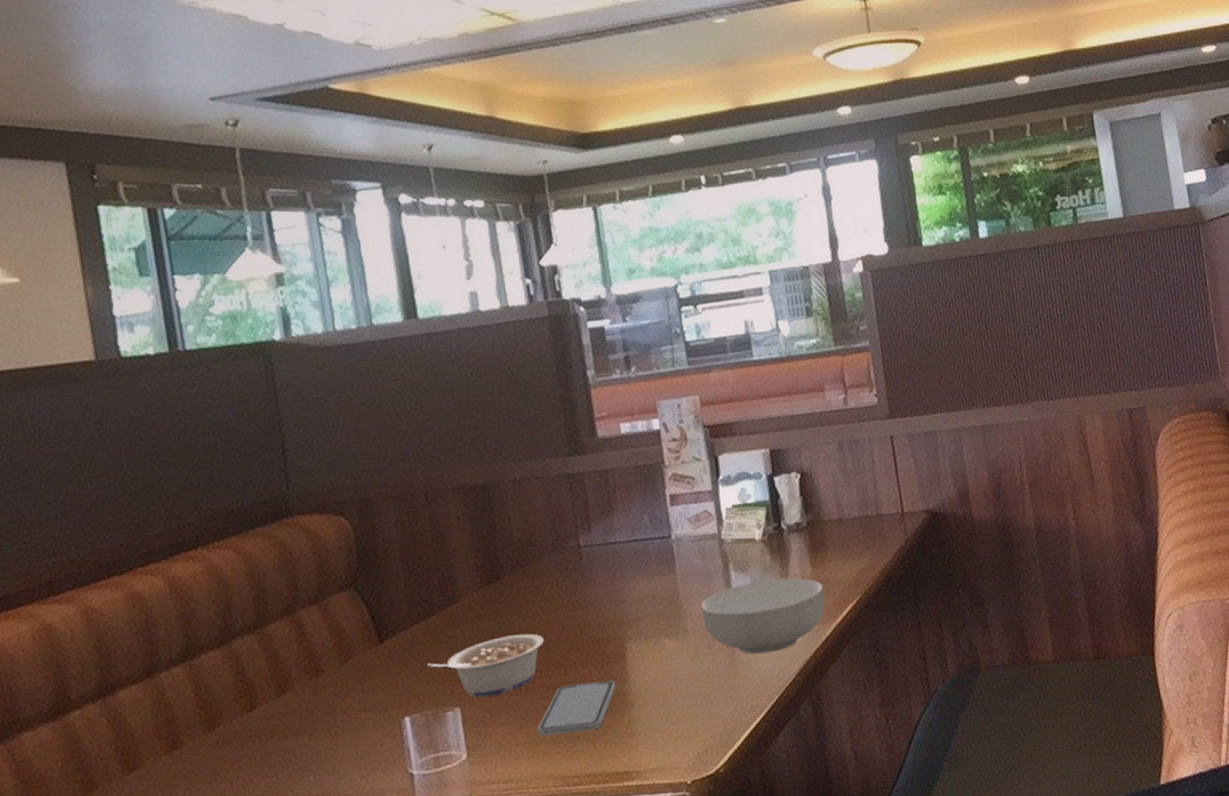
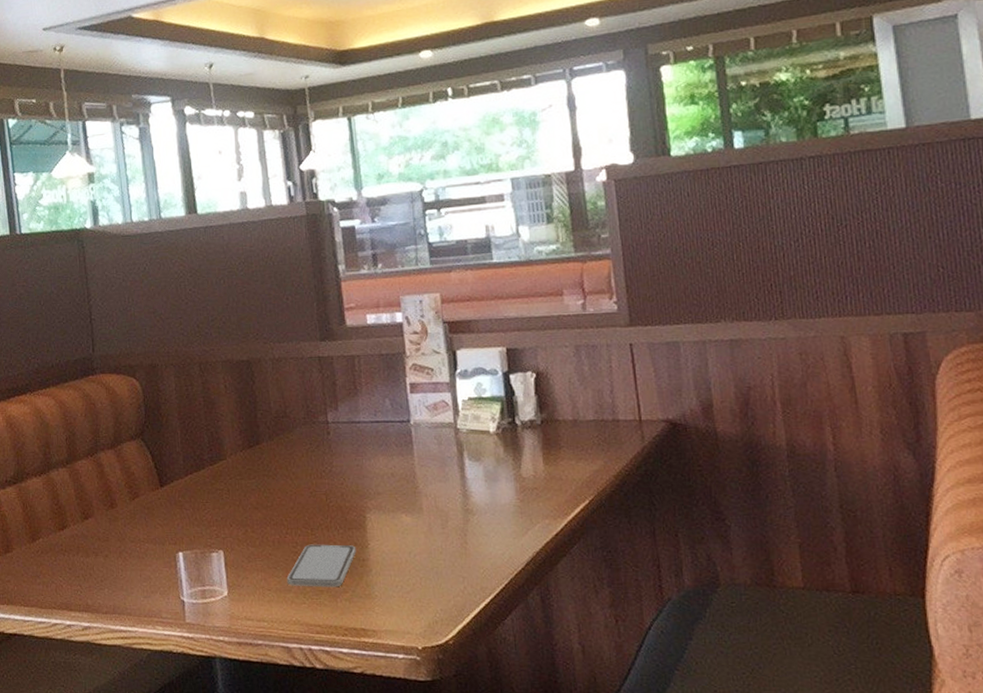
legume: present [427,634,544,698] -> none [198,494,294,545]
cereal bowl: present [701,578,825,655] -> none [436,471,557,540]

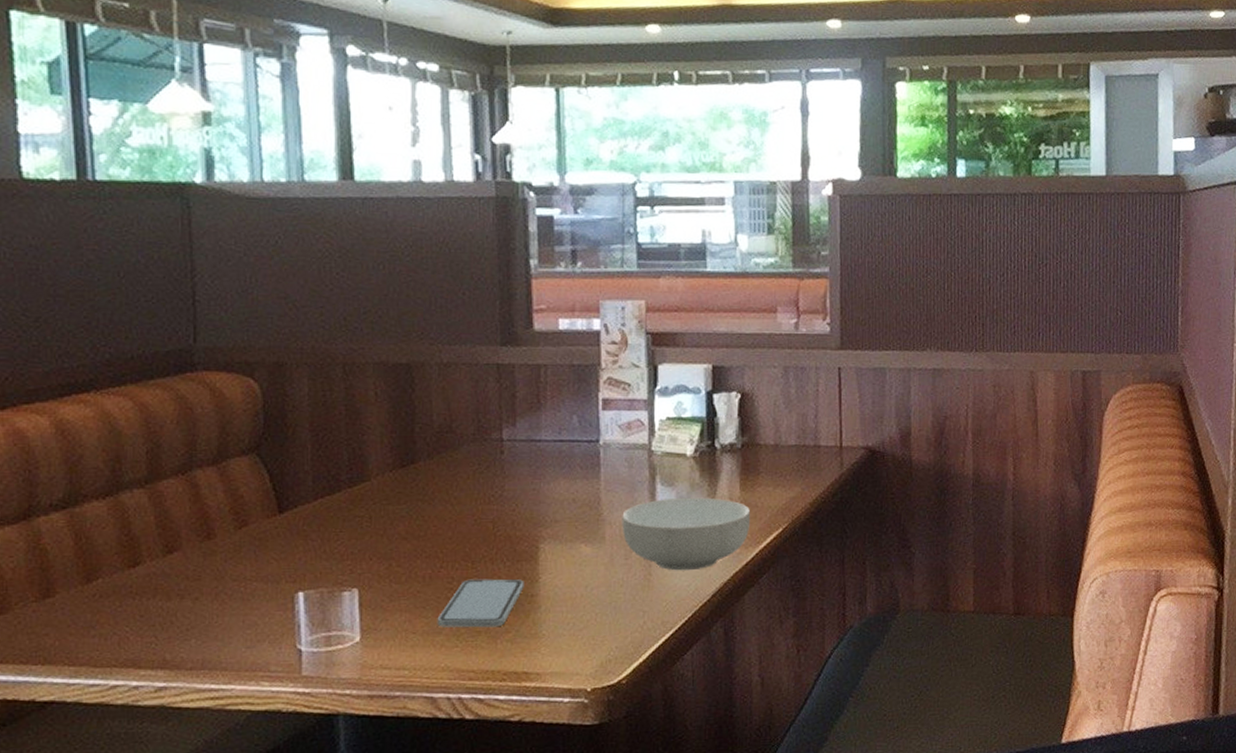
cereal bowl: none [436,471,557,540] -> present [622,497,751,571]

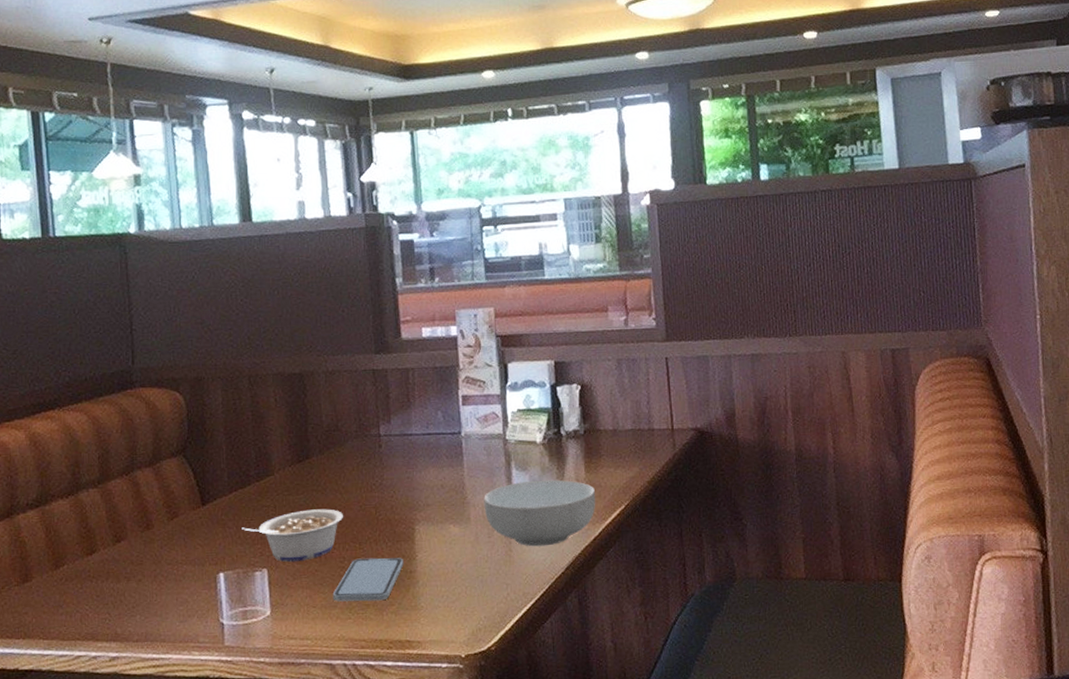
legume: none [328,522,454,582] -> present [242,509,343,562]

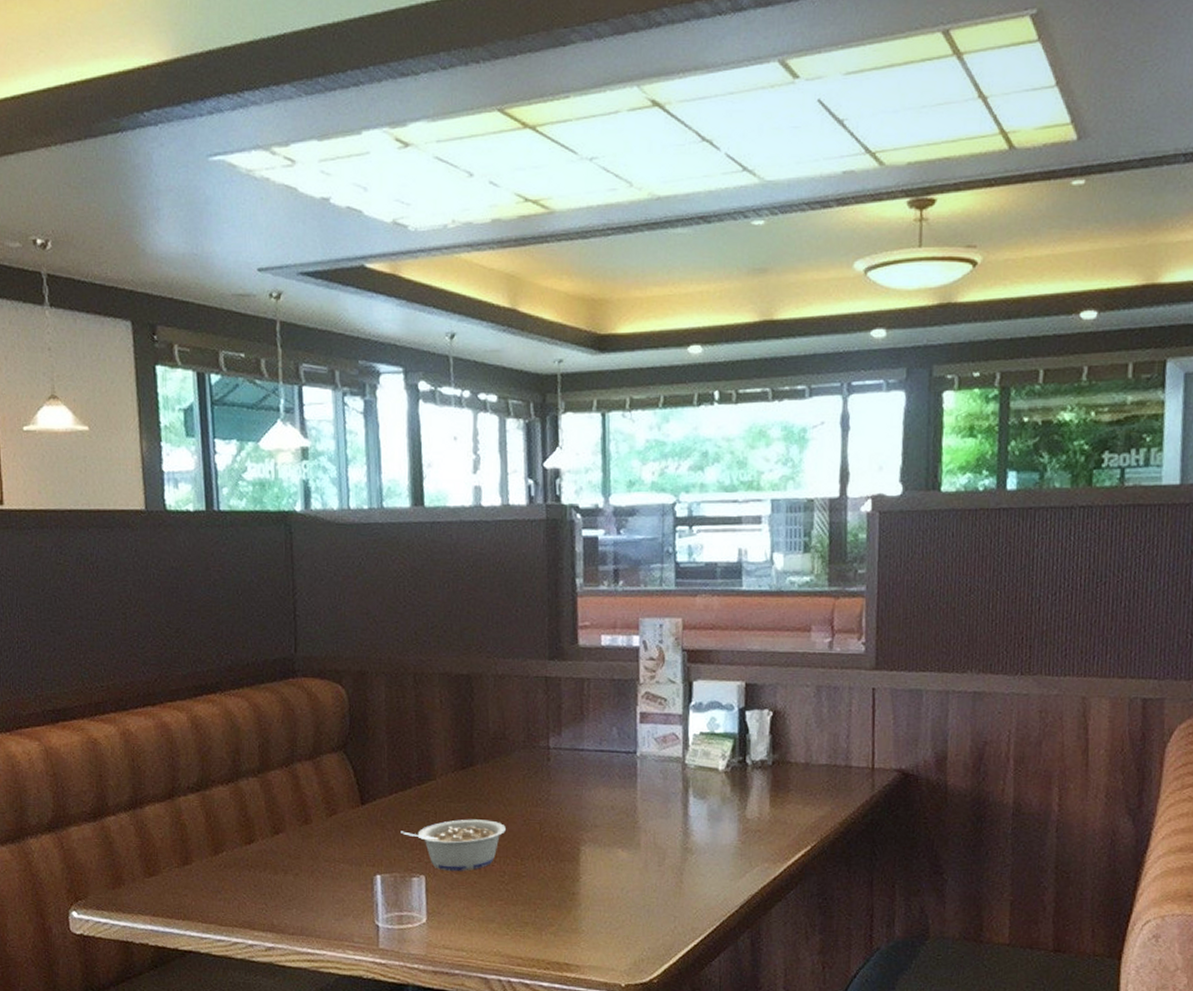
smartphone: present [332,557,404,602] -> none [490,874,567,920]
cereal bowl: present [484,479,596,547] -> none [656,810,780,881]

